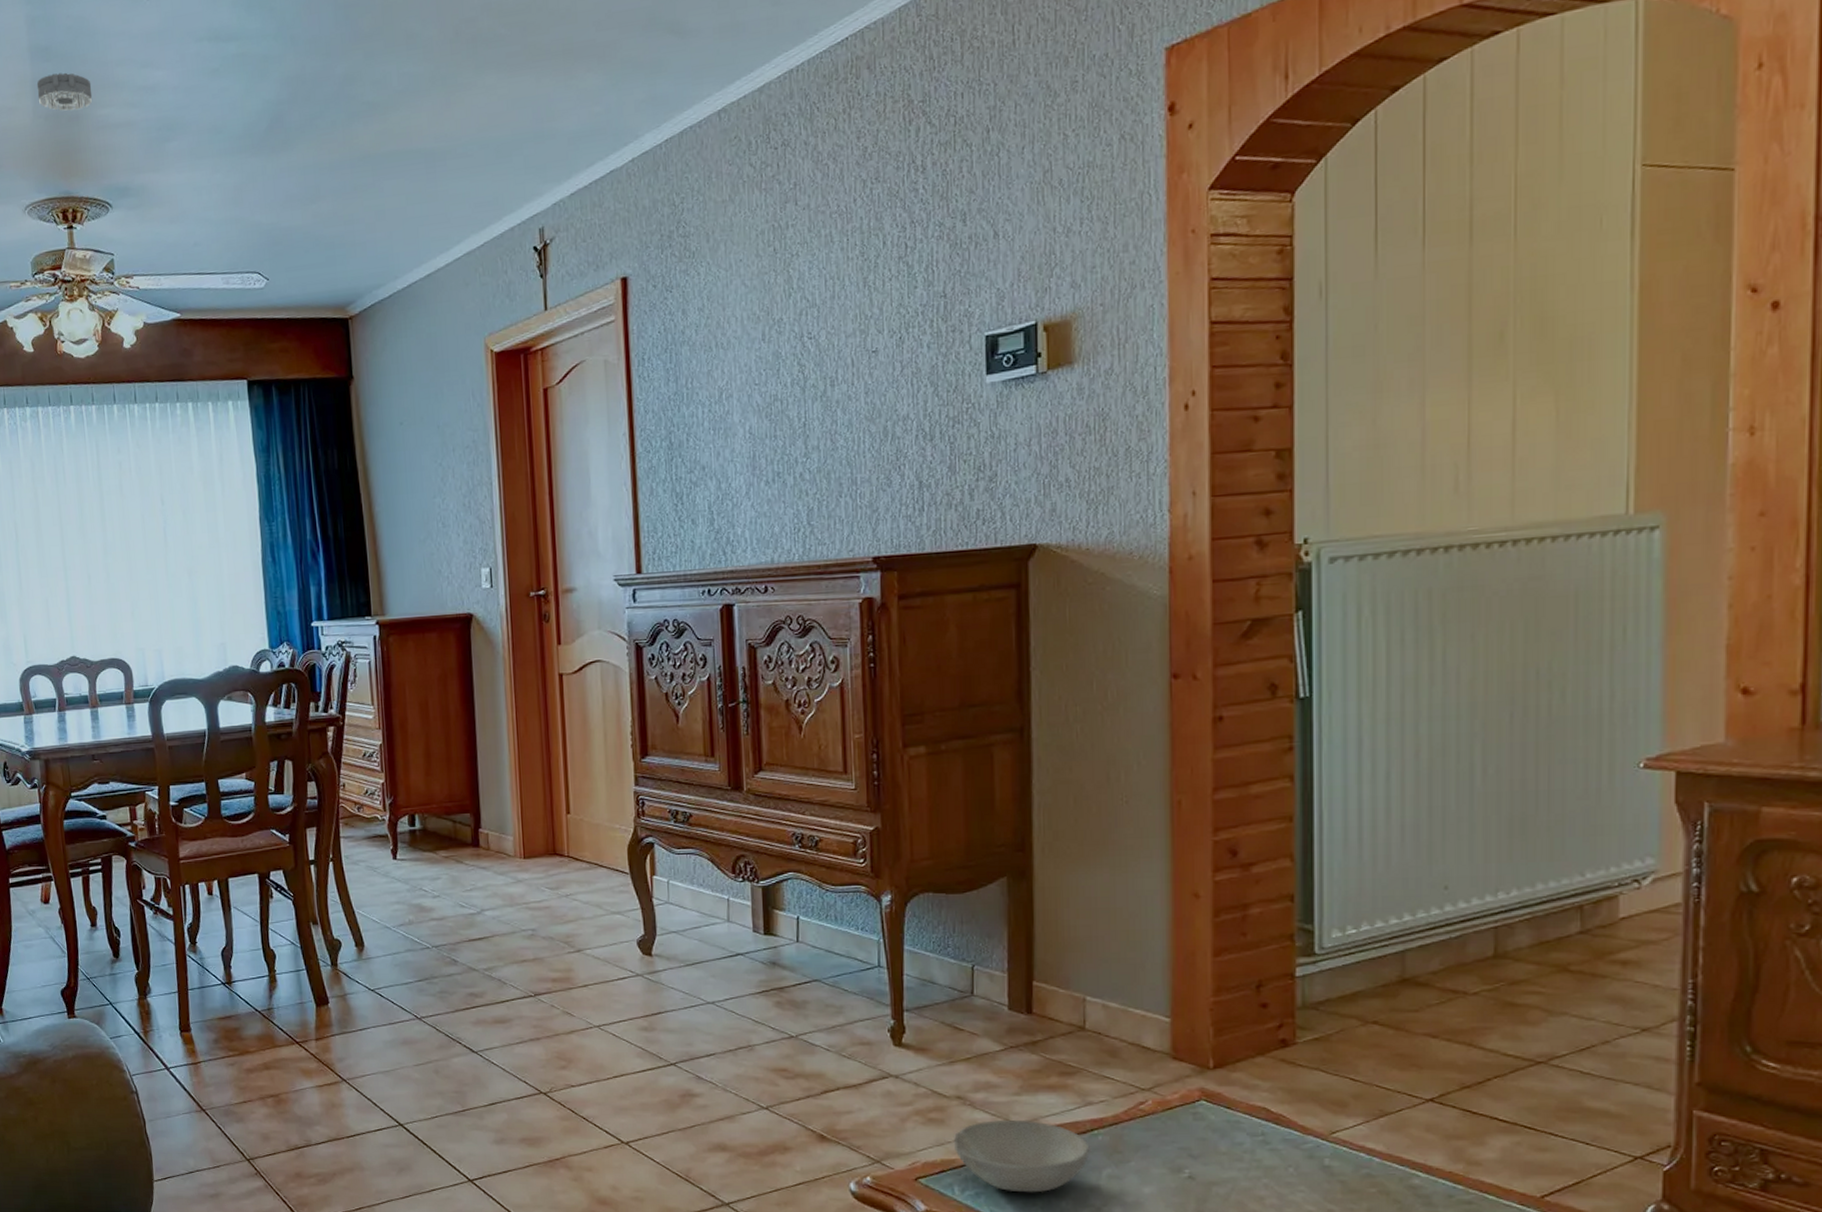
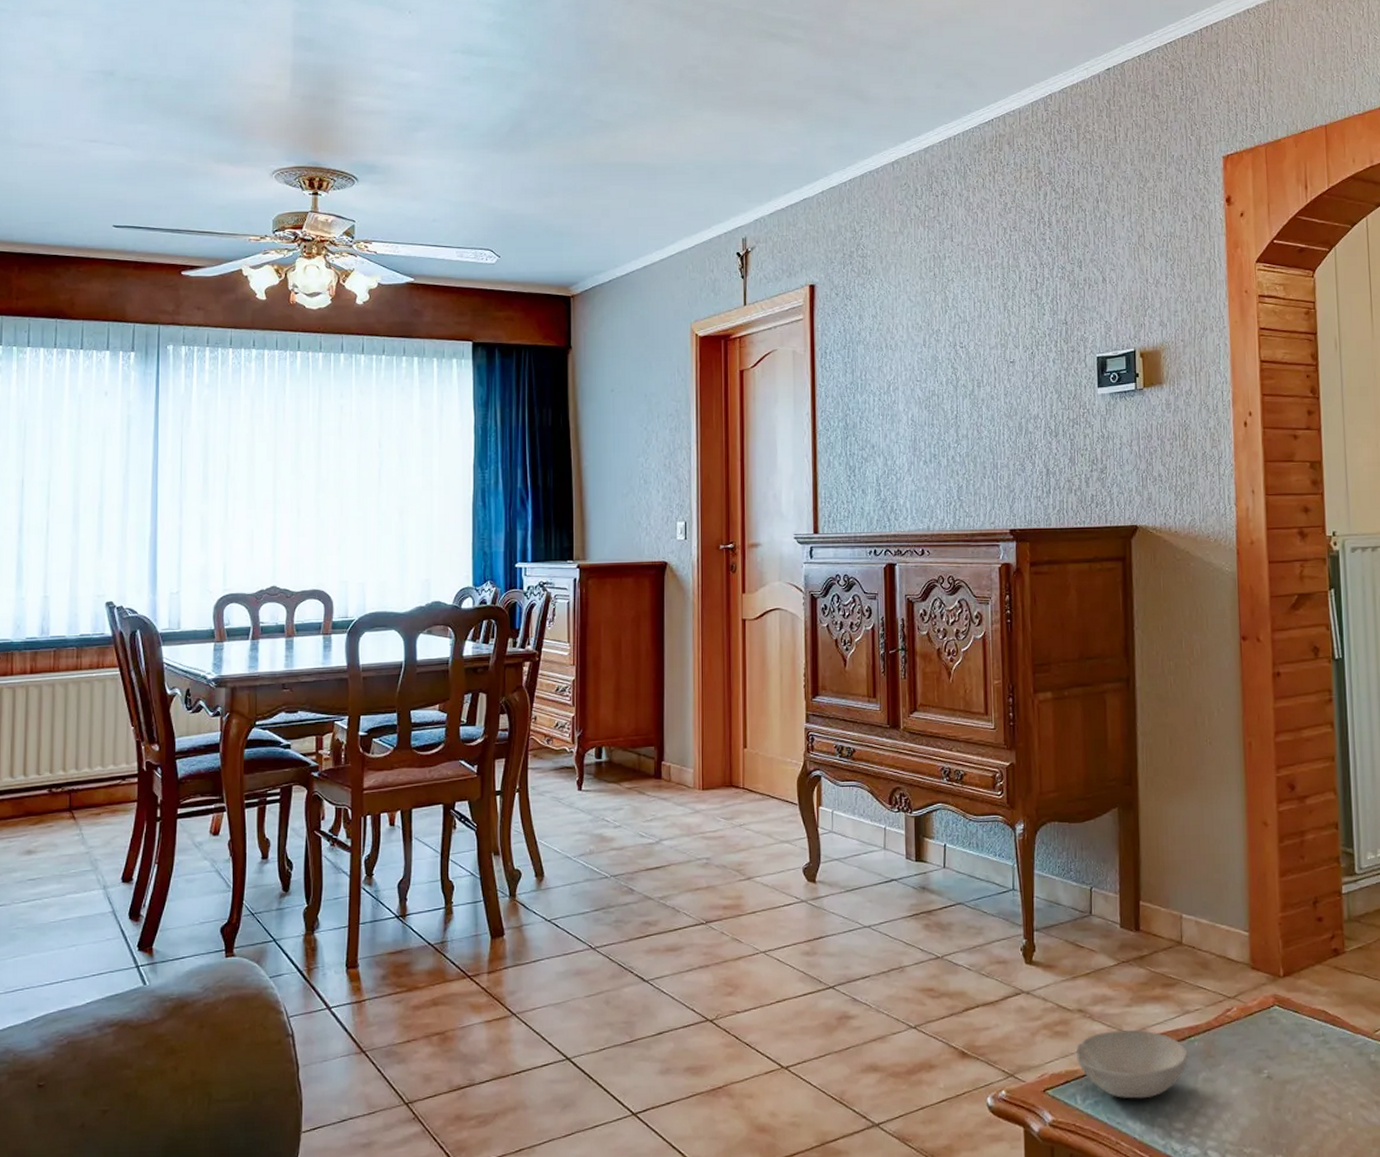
smoke detector: present [36,72,93,111] -> none [296,62,349,95]

